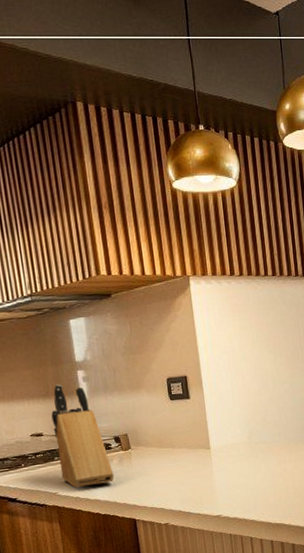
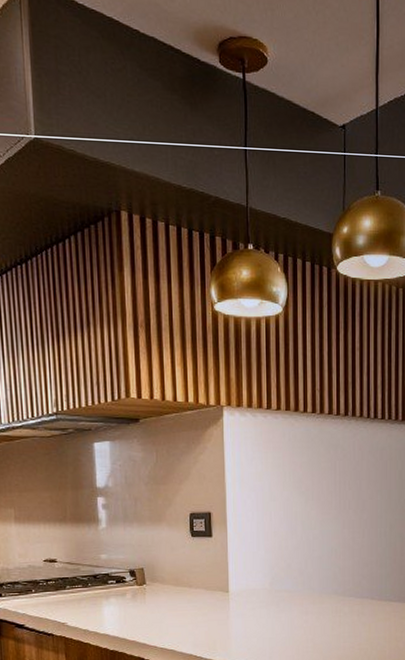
knife block: present [51,384,114,489] -> none [67,509,126,620]

